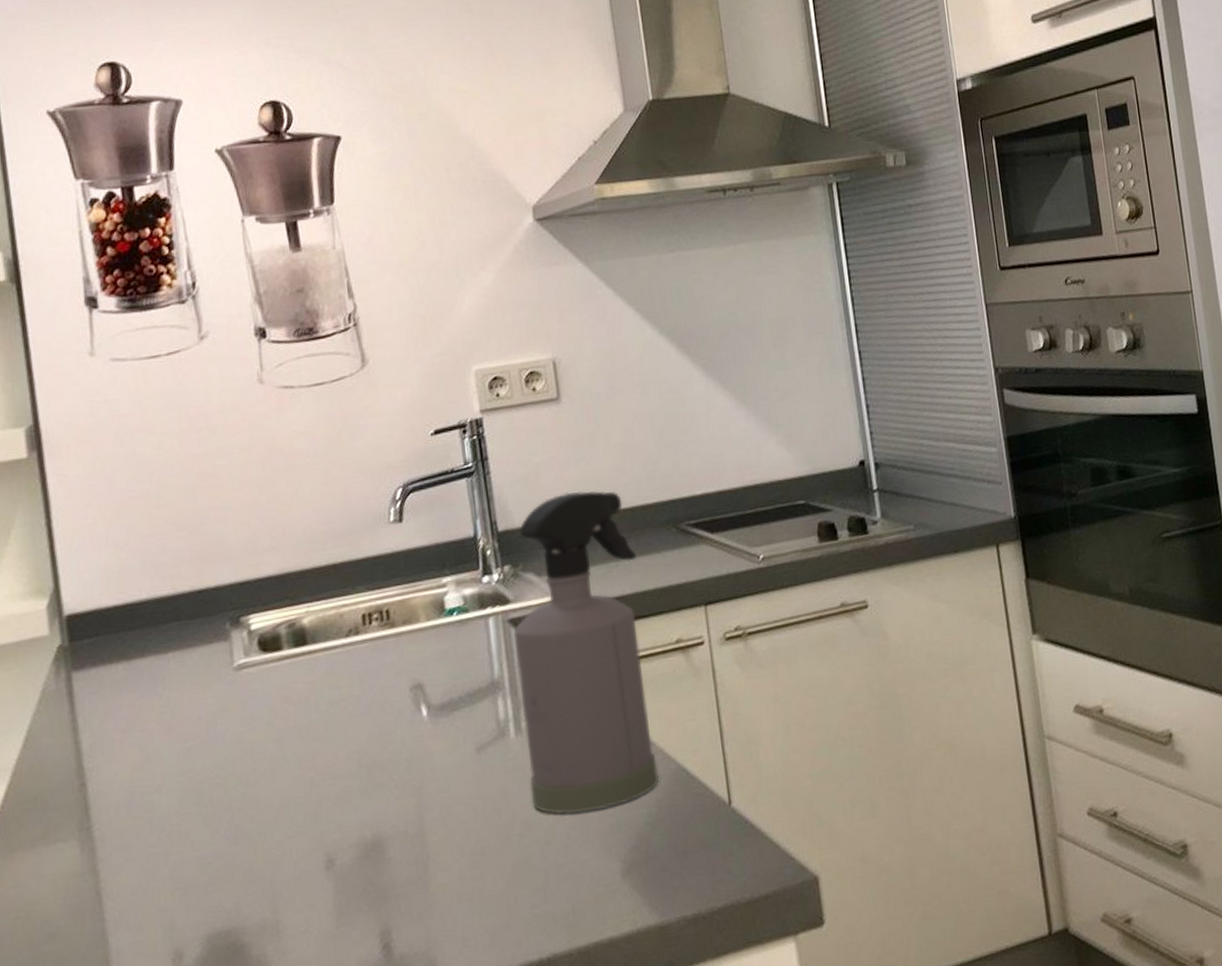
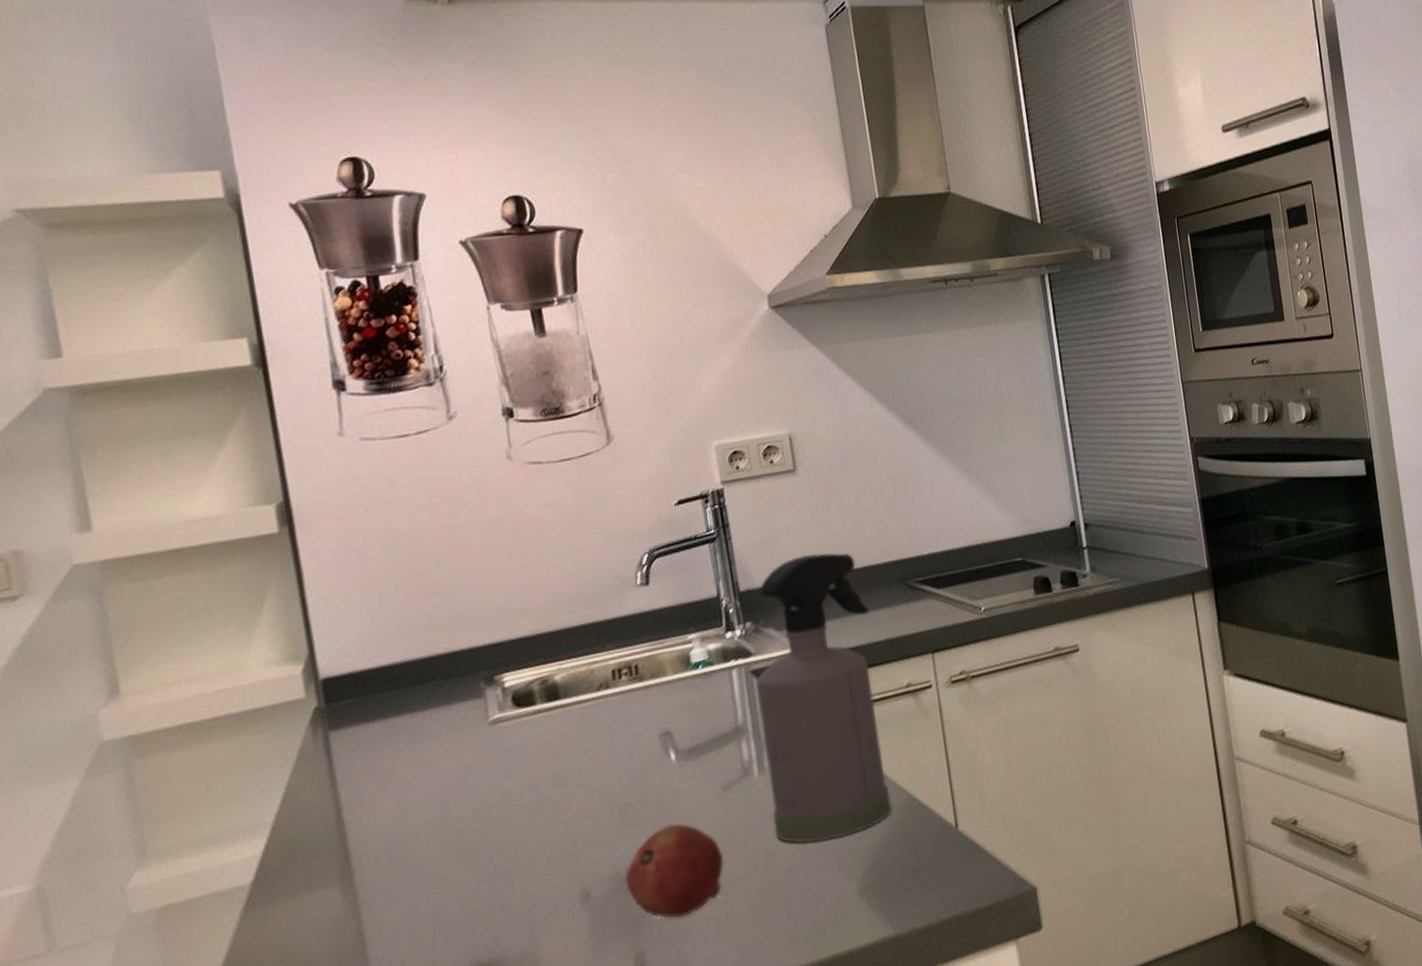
fruit: none [371,786,477,892] -> present [625,823,725,919]

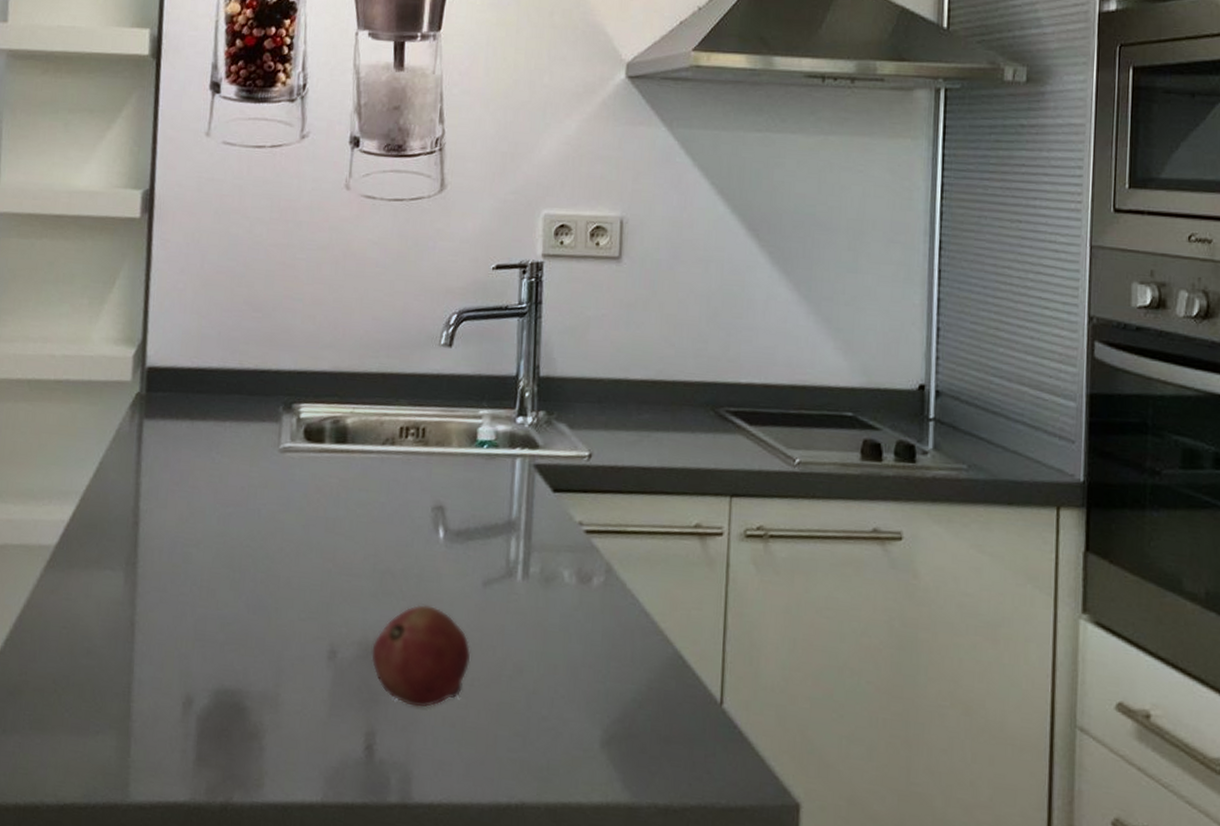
spray bottle: present [755,553,892,844] -> none [527,352,670,675]

